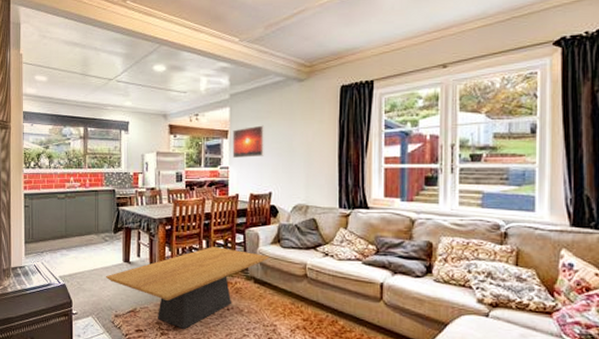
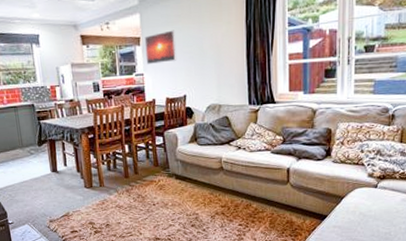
coffee table: present [106,247,269,329] -> none [36,150,188,226]

